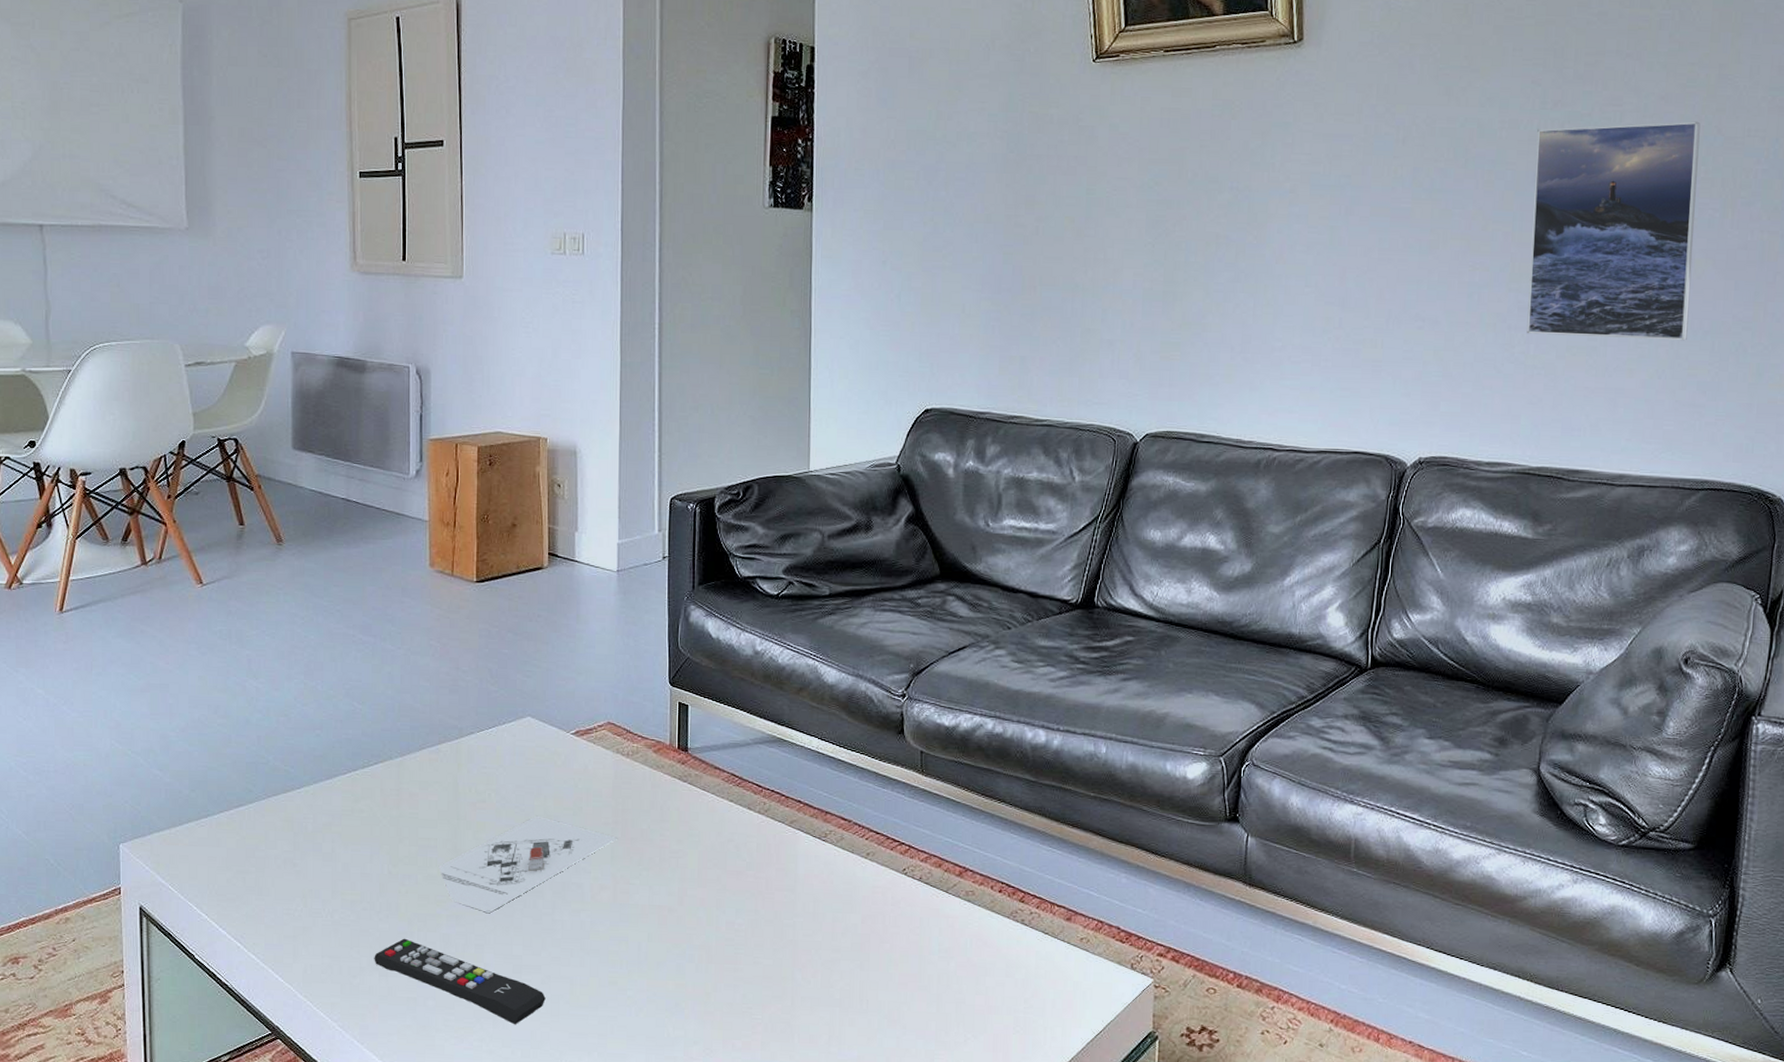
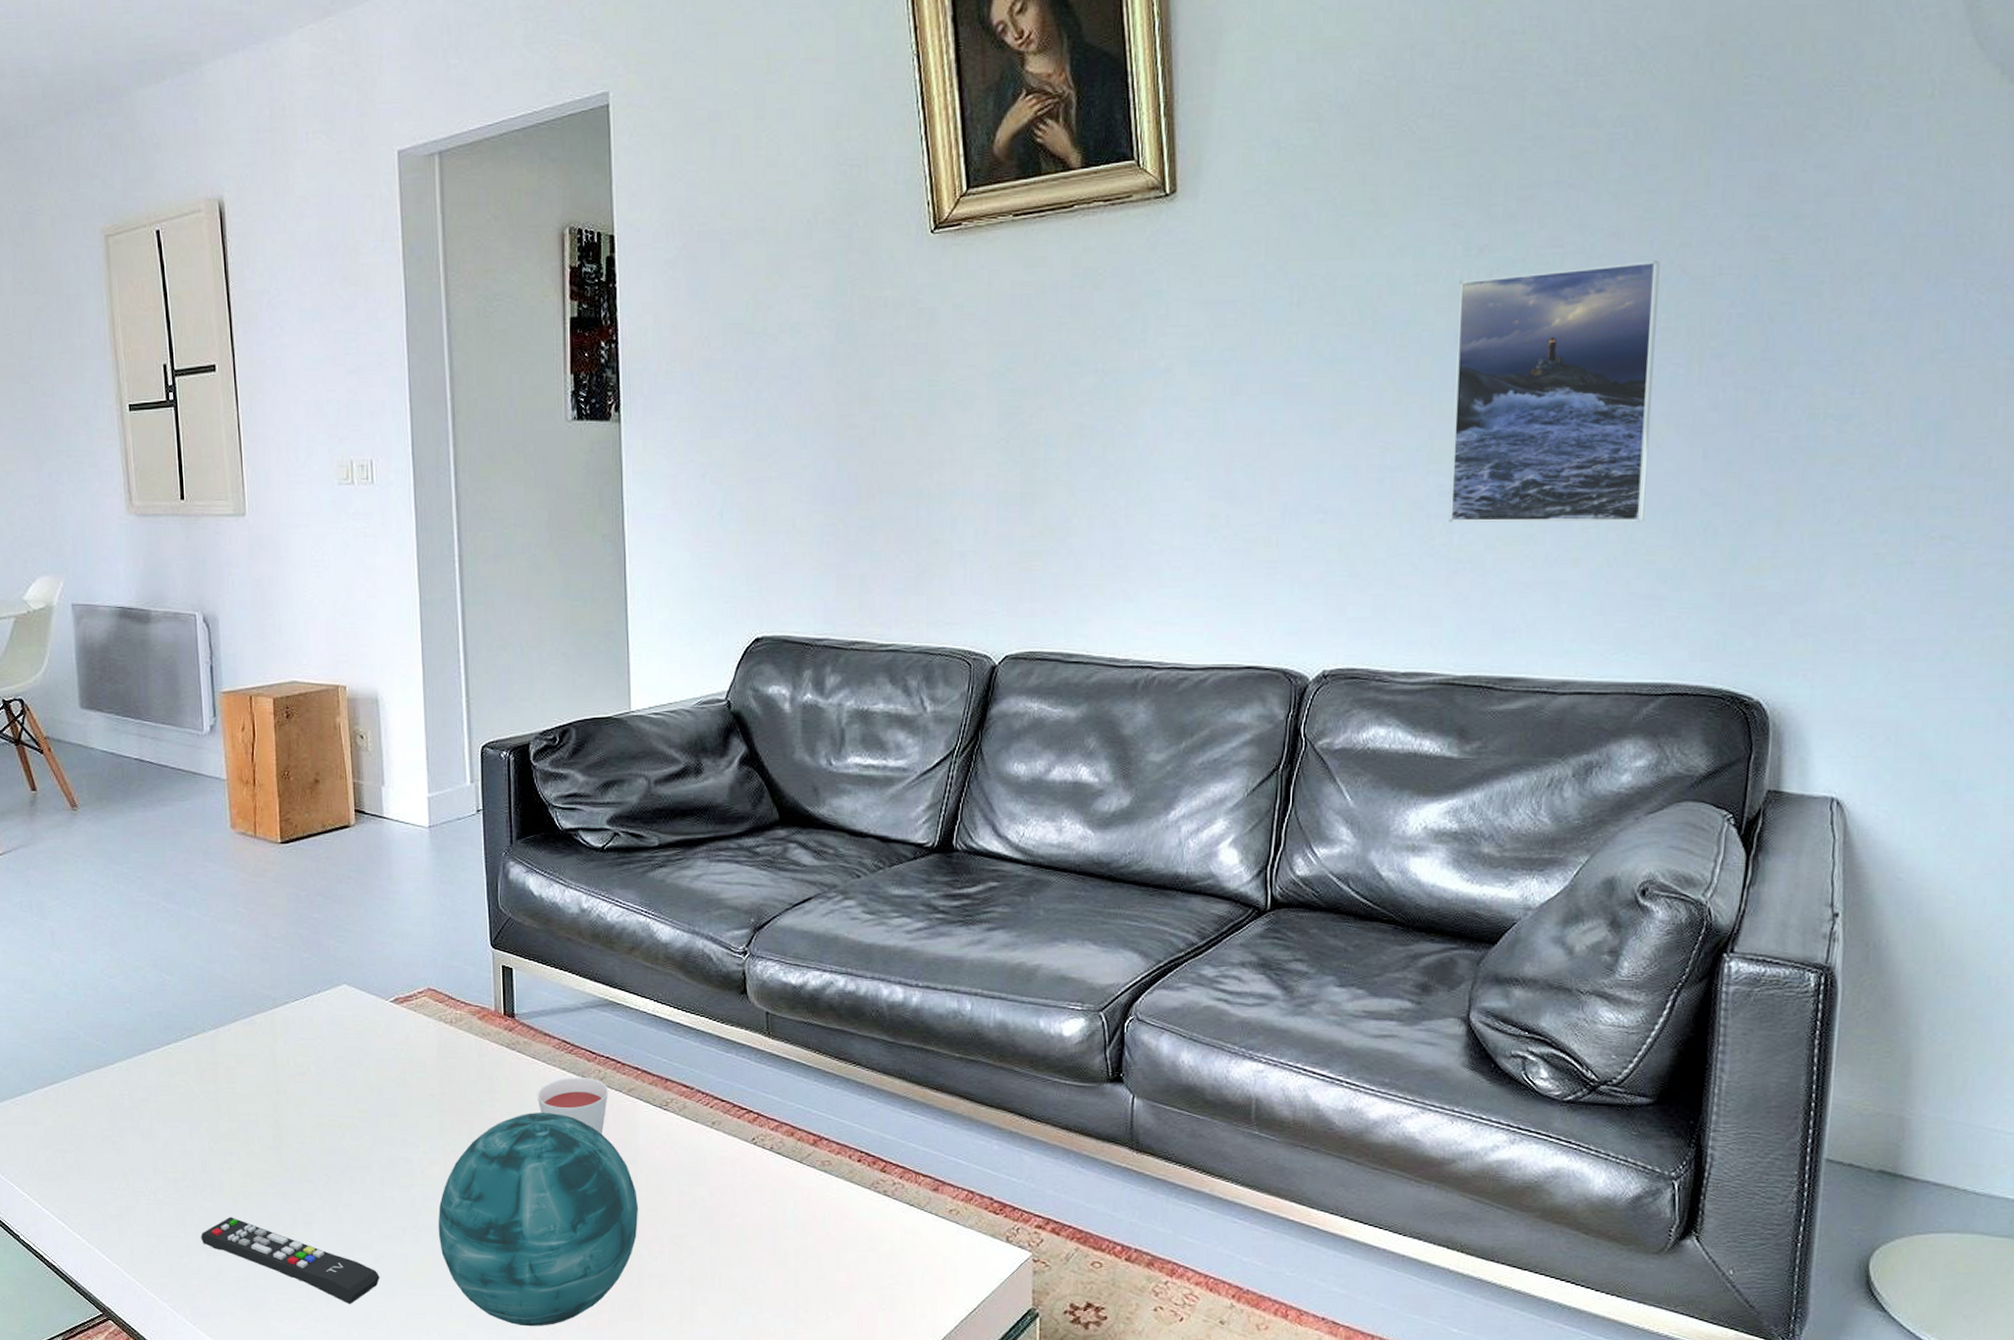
architectural model: present [438,815,617,914] -> none [260,1088,445,1191]
decorative orb: none [604,841,795,1047] -> present [438,1112,639,1327]
candle: none [705,809,772,864] -> present [537,1077,608,1135]

